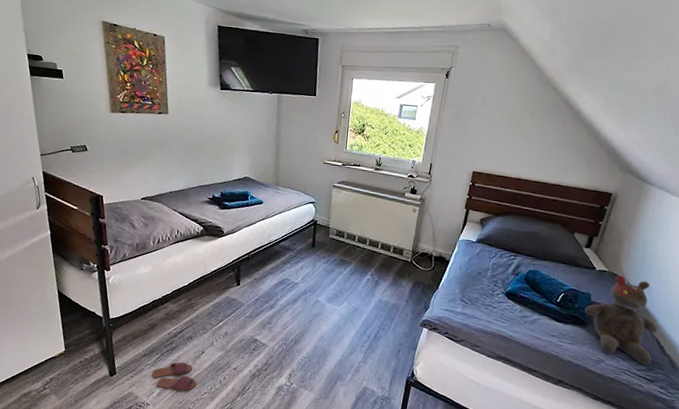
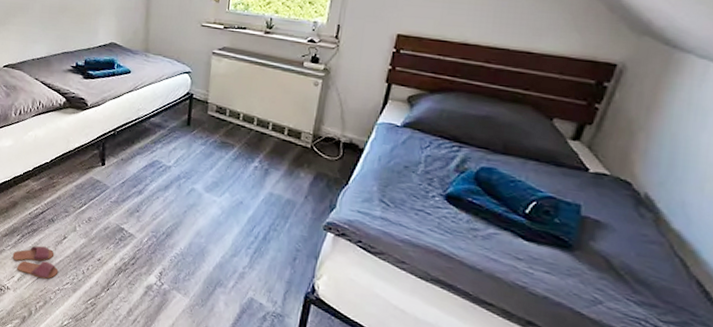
teddy bear: present [585,275,658,365] -> none [571,181,699,316]

